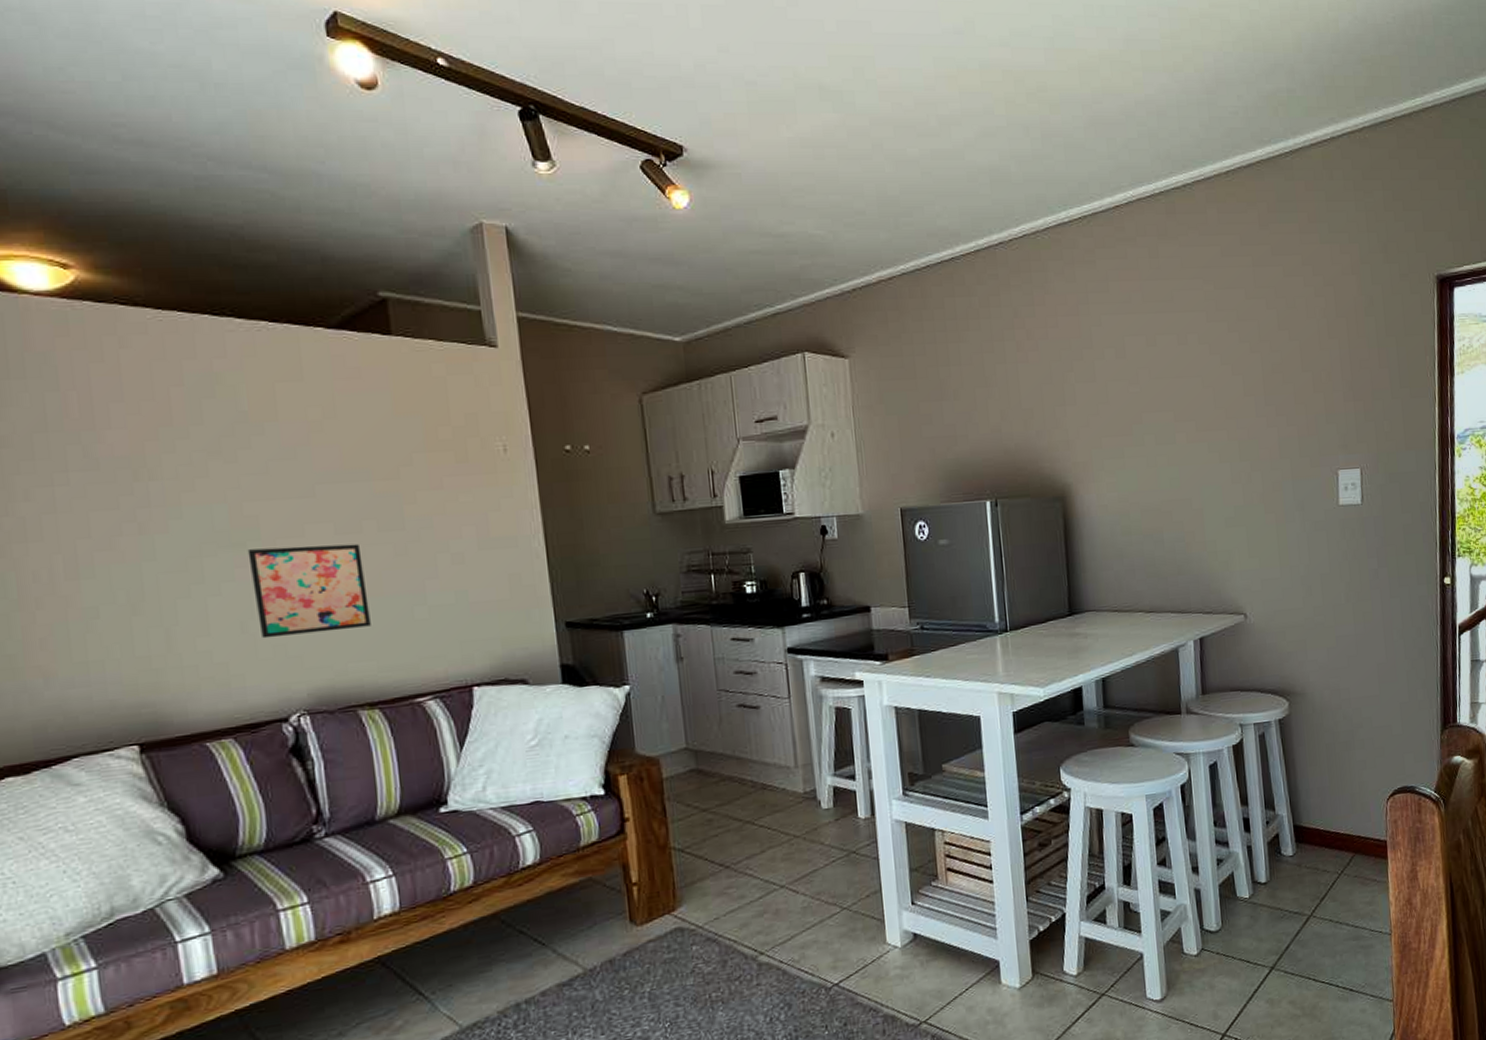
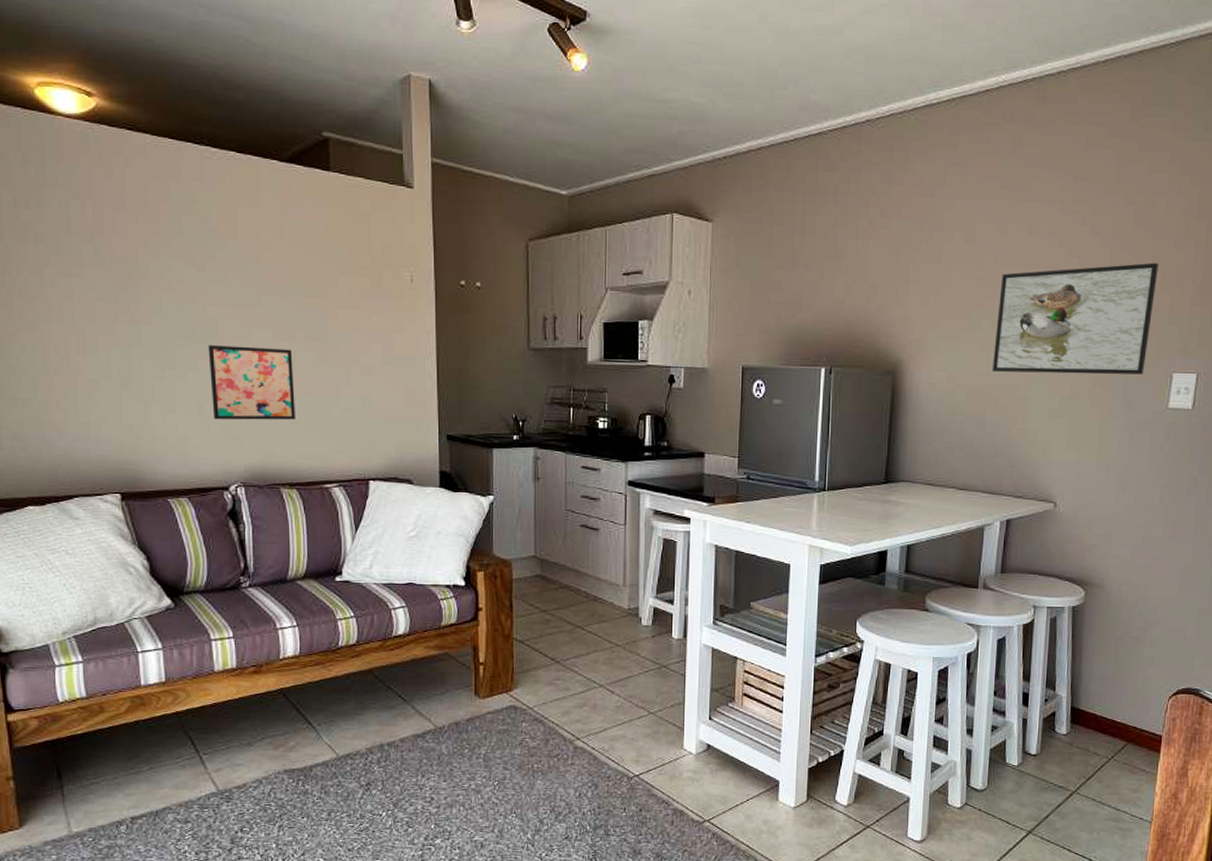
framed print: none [1158,363,1311,486] -> present [993,262,1158,375]

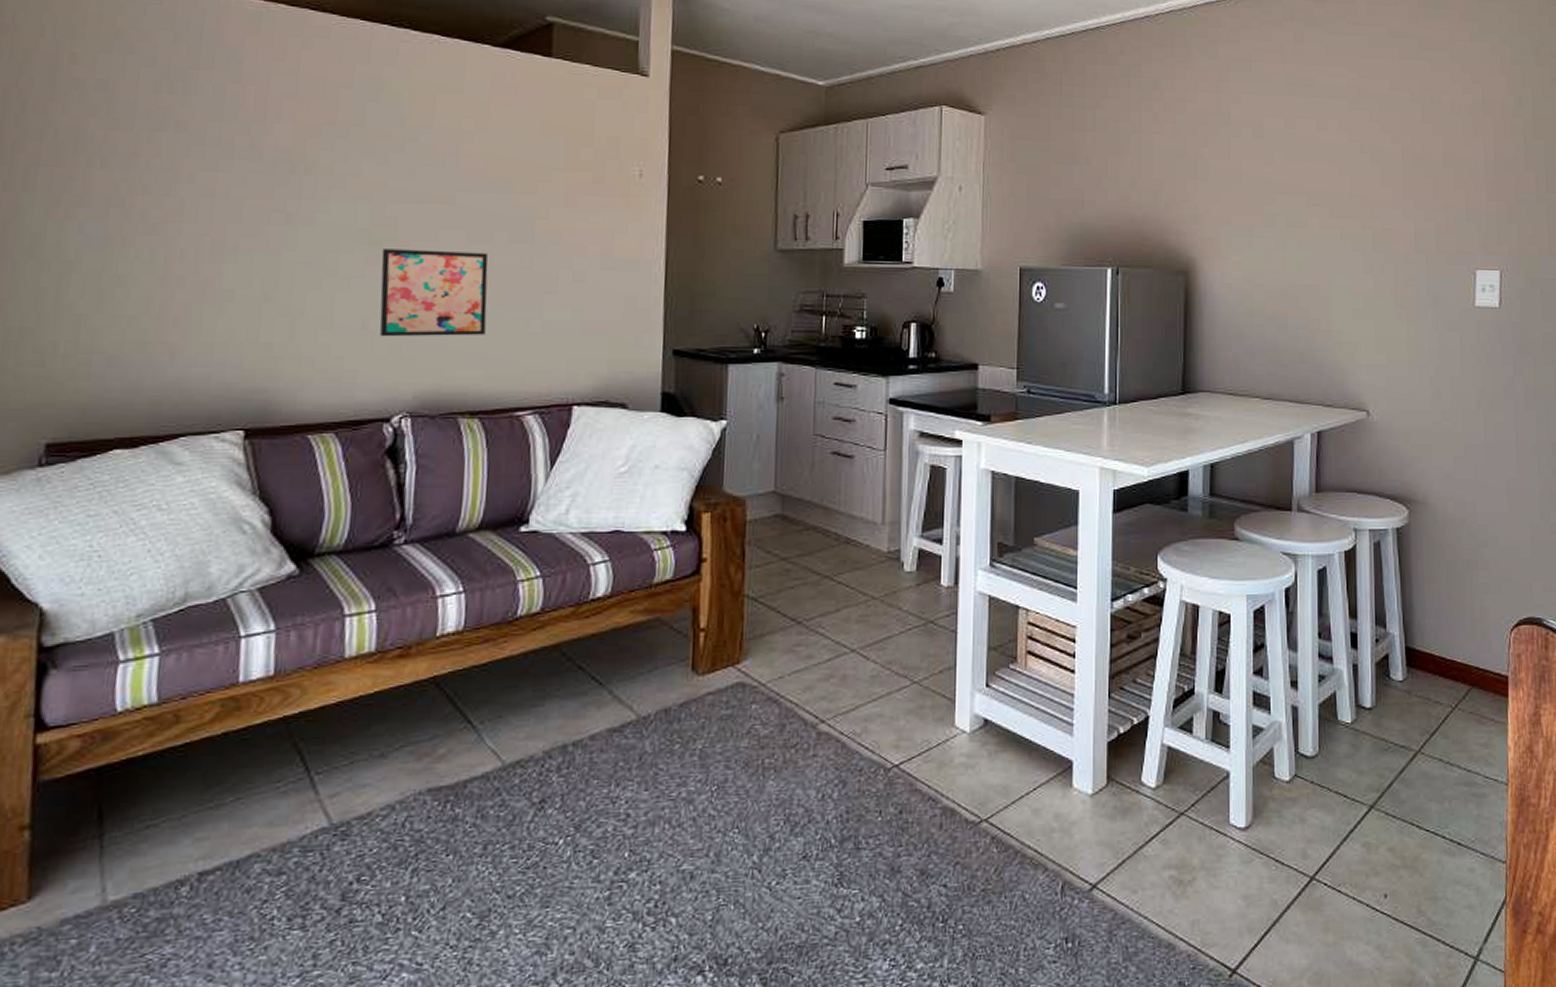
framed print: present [993,262,1158,375] -> none [1290,158,1450,273]

